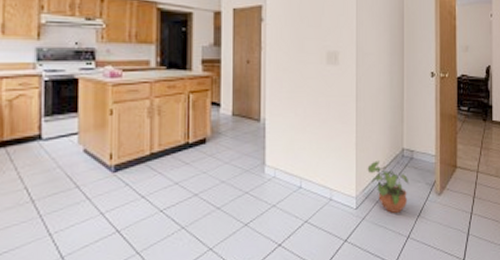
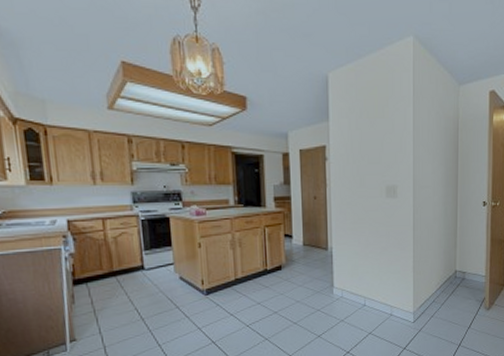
potted plant: present [367,160,409,213] -> none [423,281,461,326]

